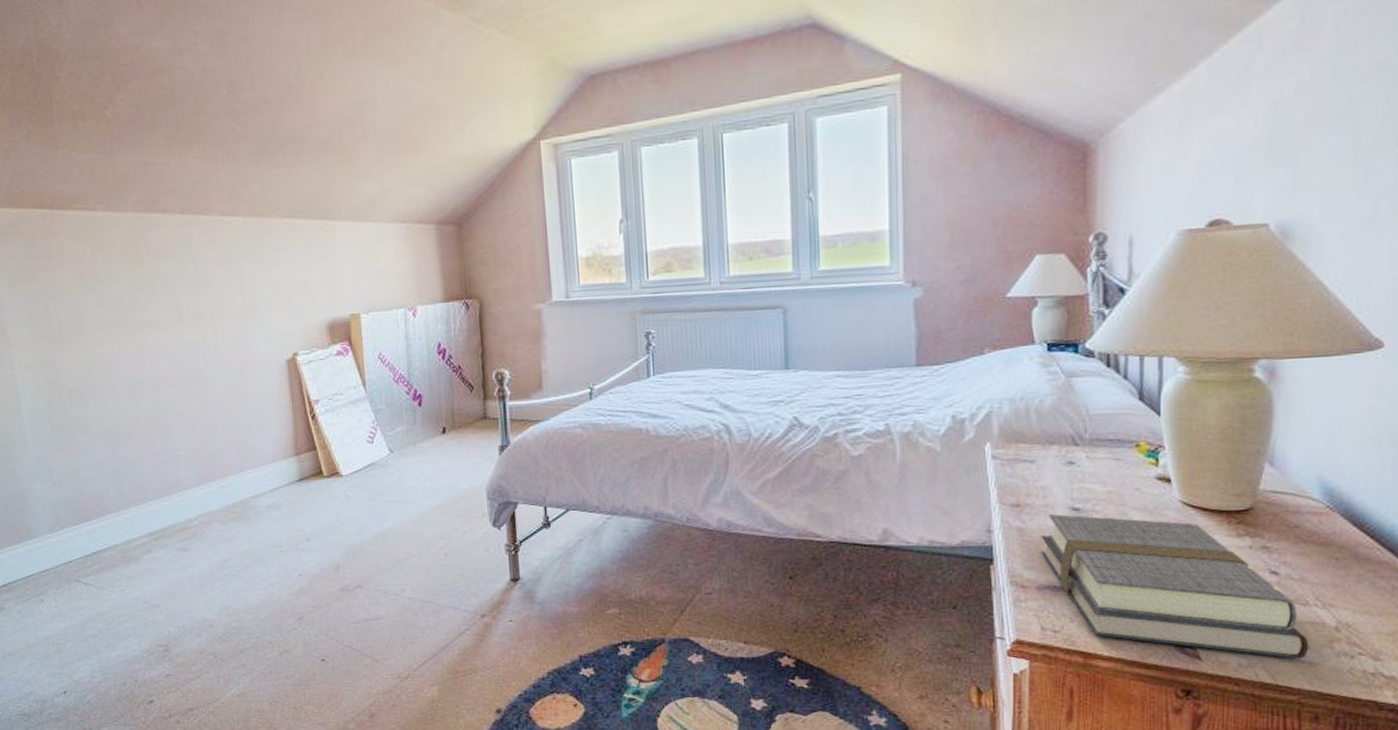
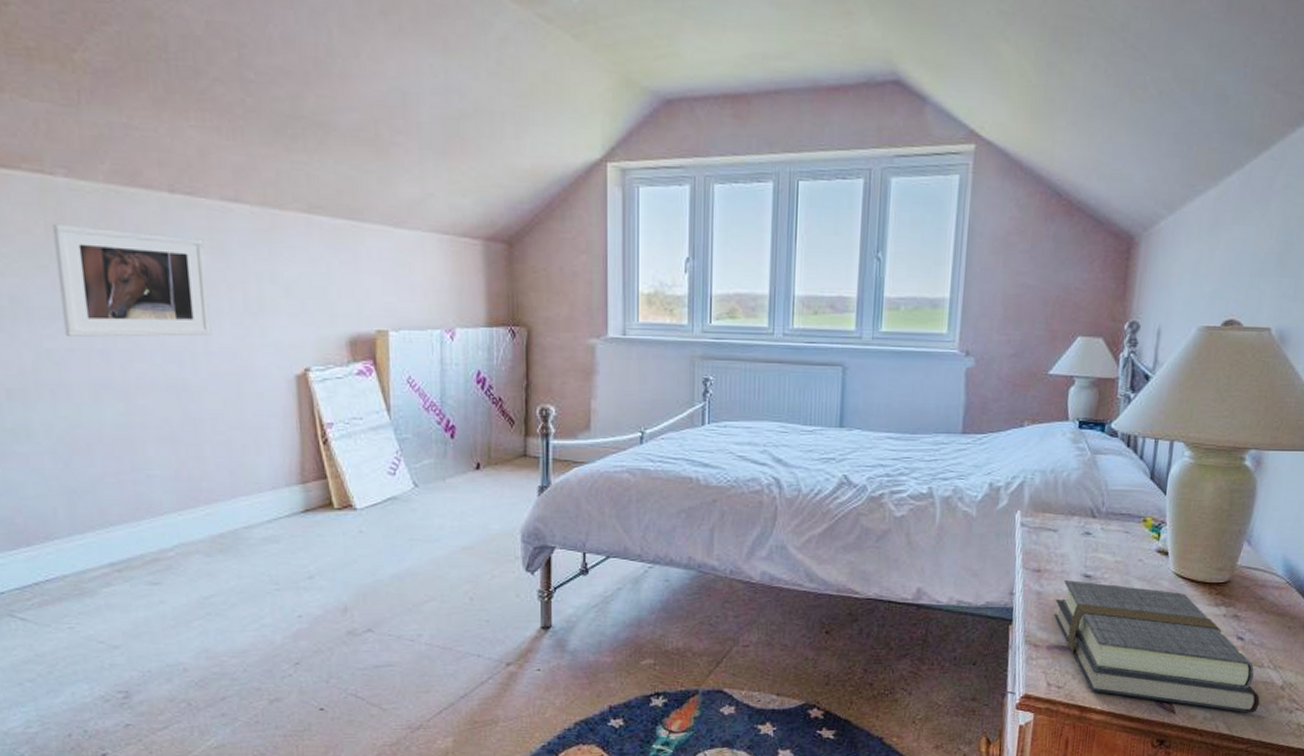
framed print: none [95,249,219,342] -> present [51,223,212,337]

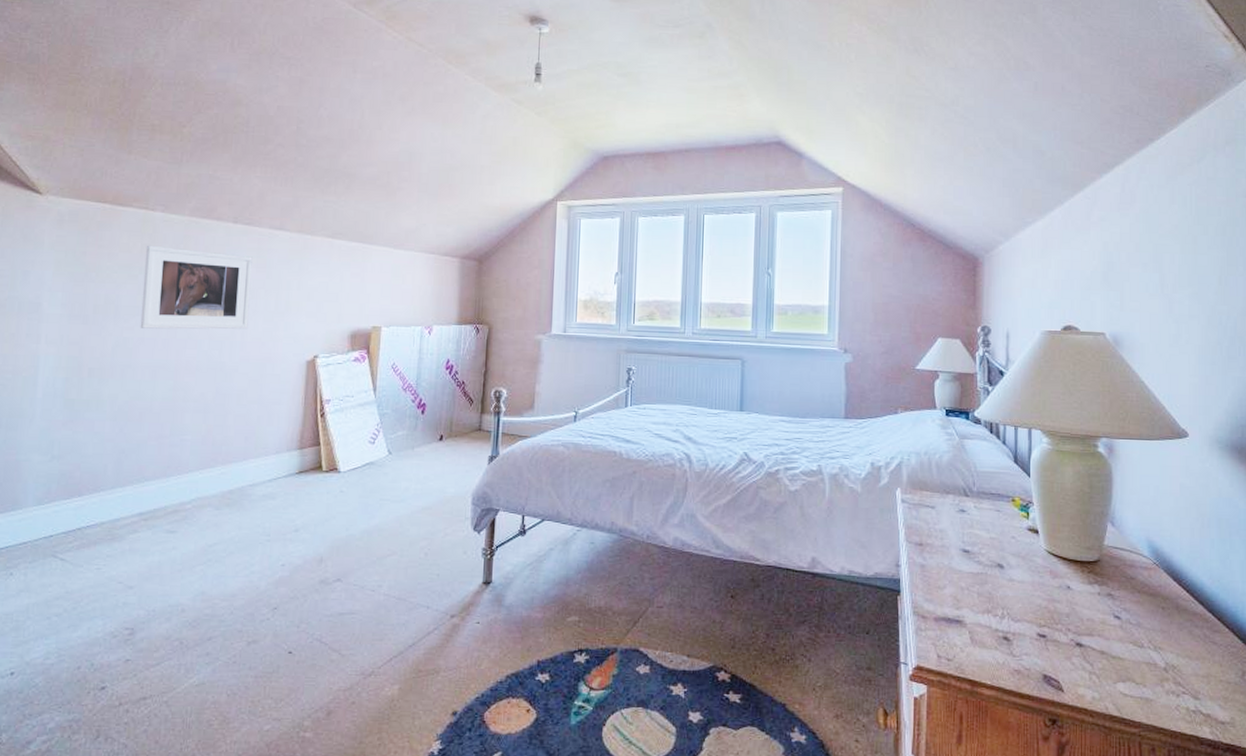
book: present [1054,580,1260,713] -> none [938,554,1145,695]

